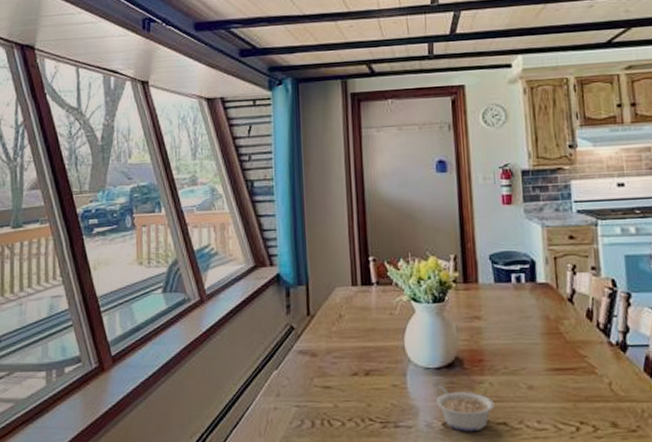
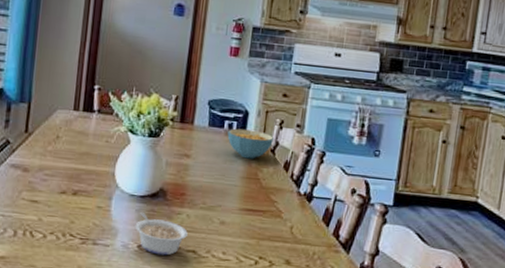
cereal bowl: none [516,280,569,312] -> present [227,128,274,159]

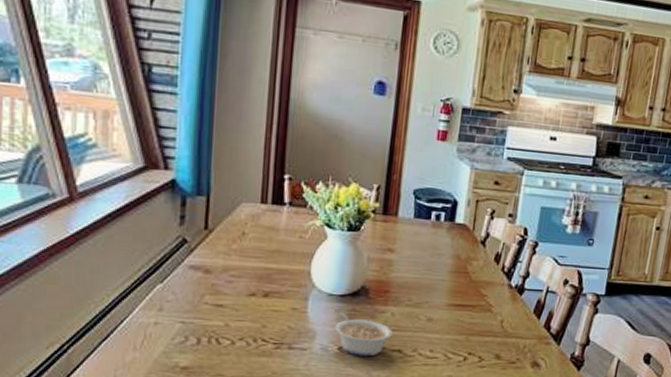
cereal bowl: present [227,128,274,159] -> none [434,219,484,252]

